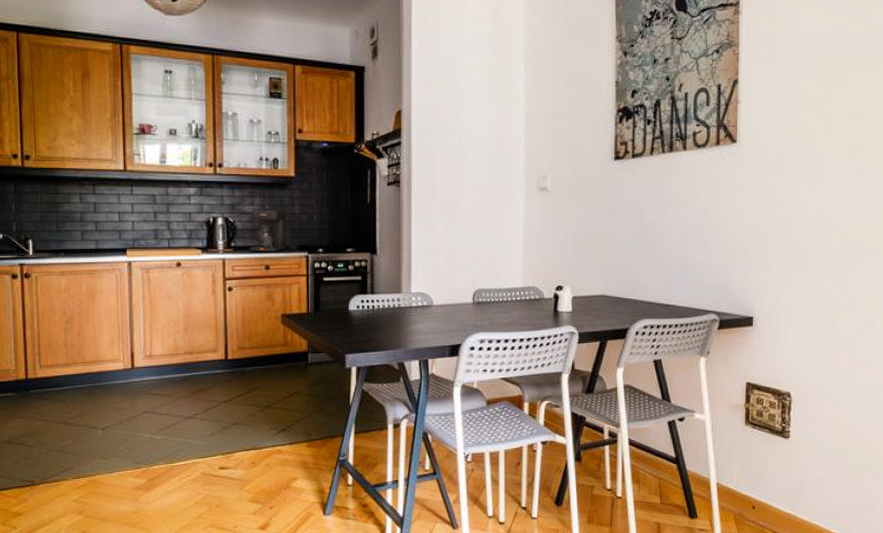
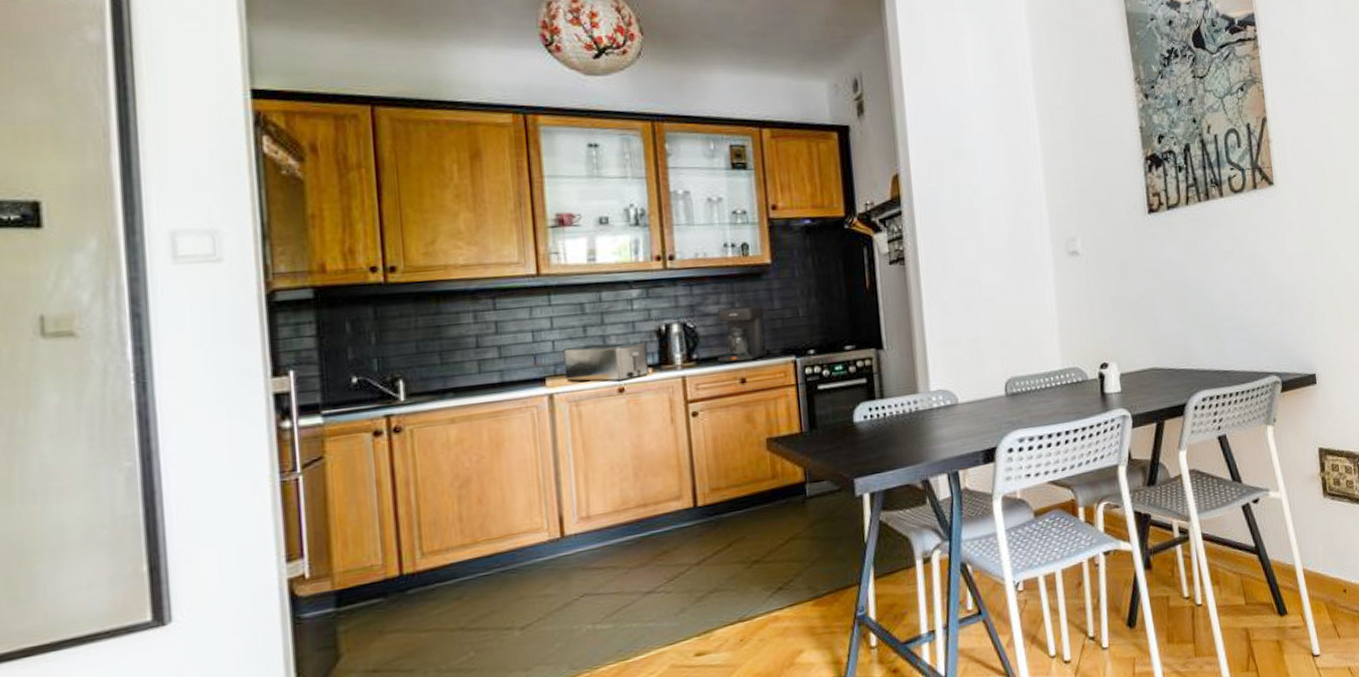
toaster: none [139,226,199,258] -> present [563,342,649,383]

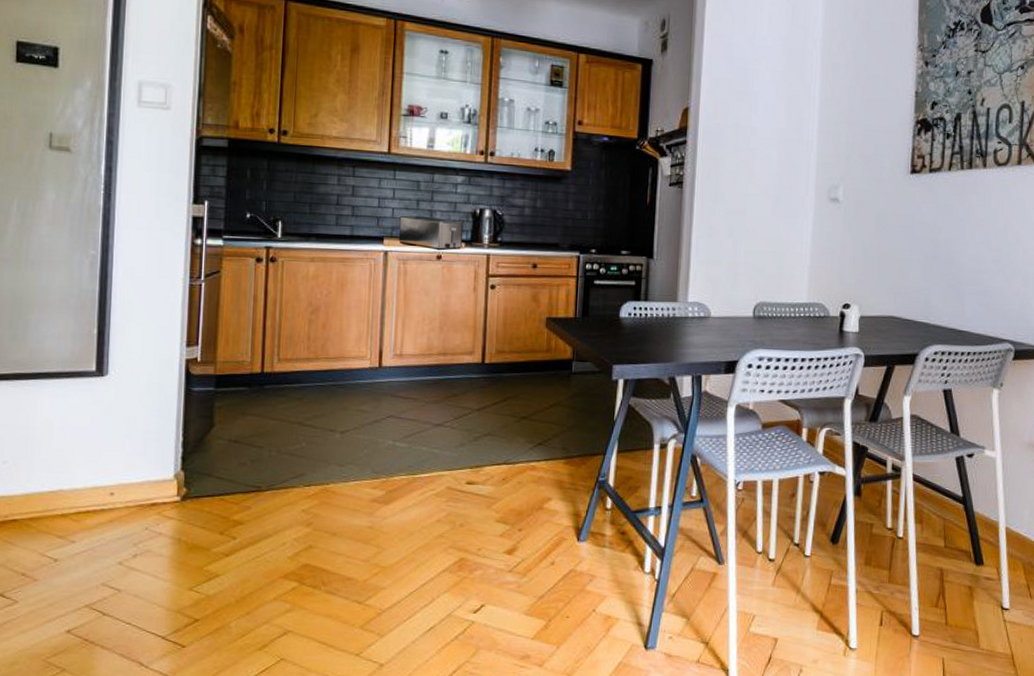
coffee maker: present [717,305,768,363] -> none [516,202,559,250]

